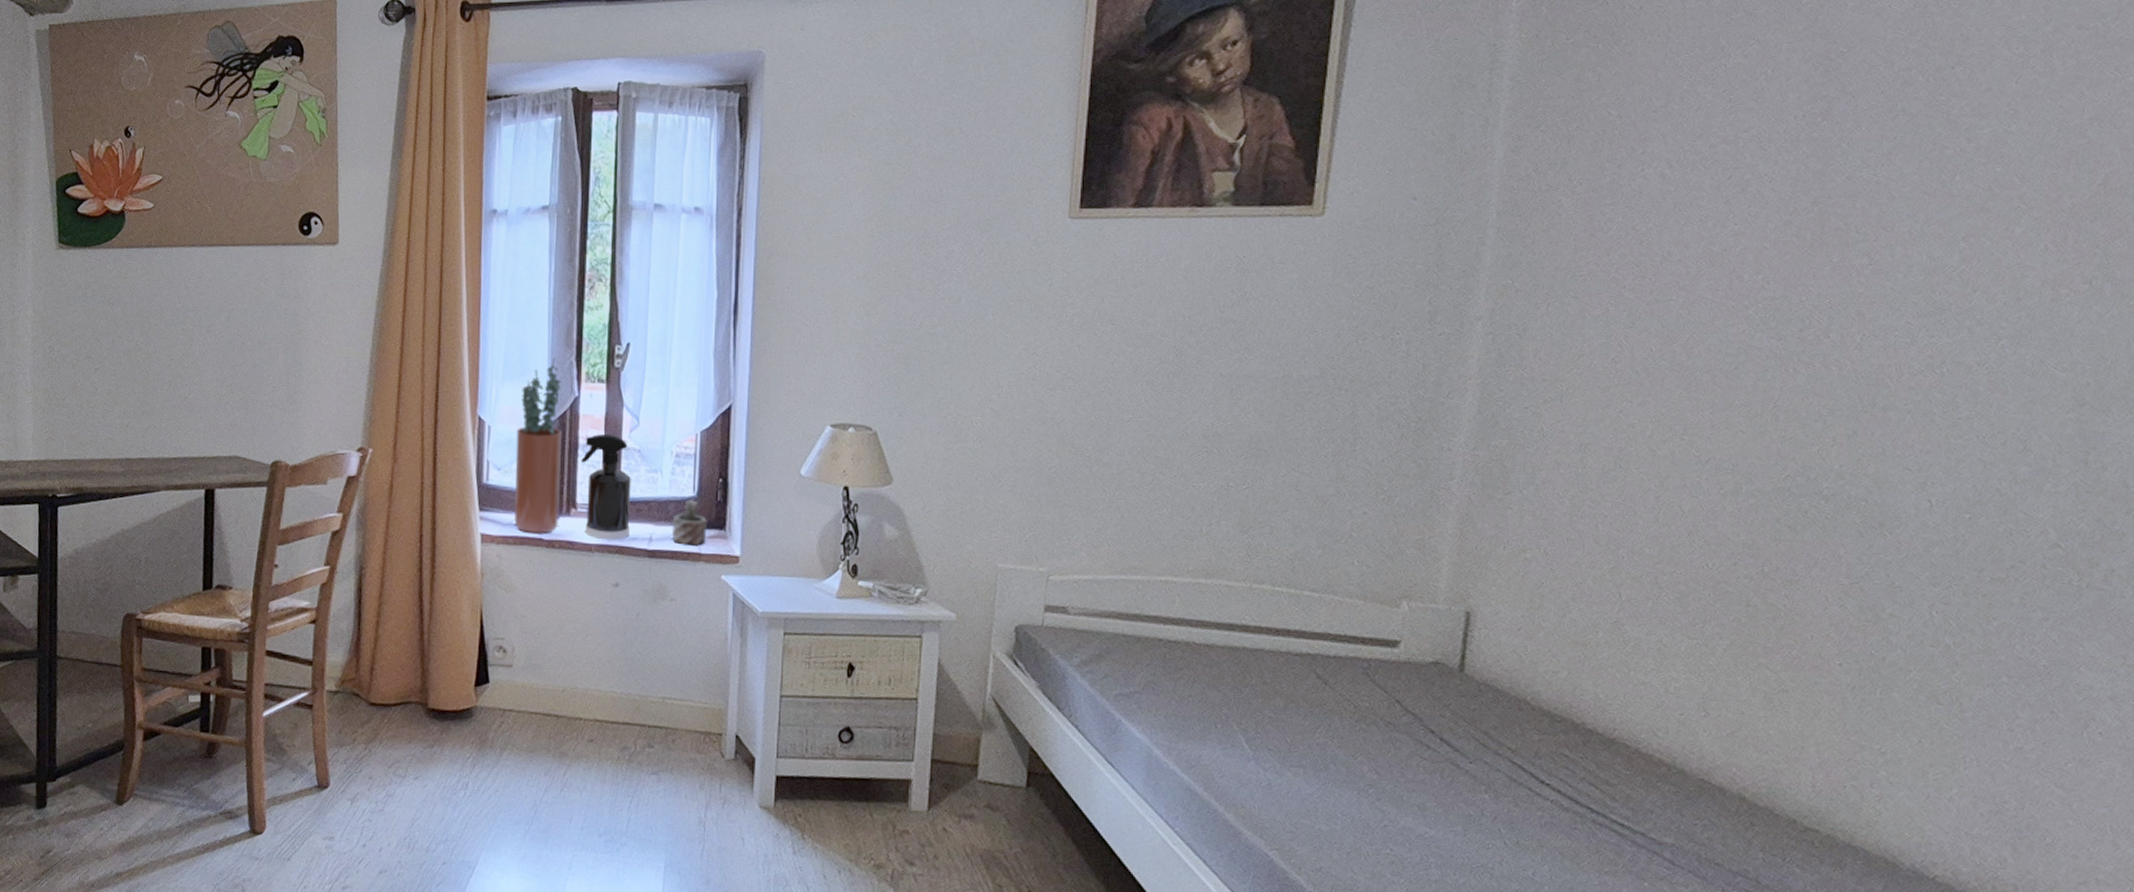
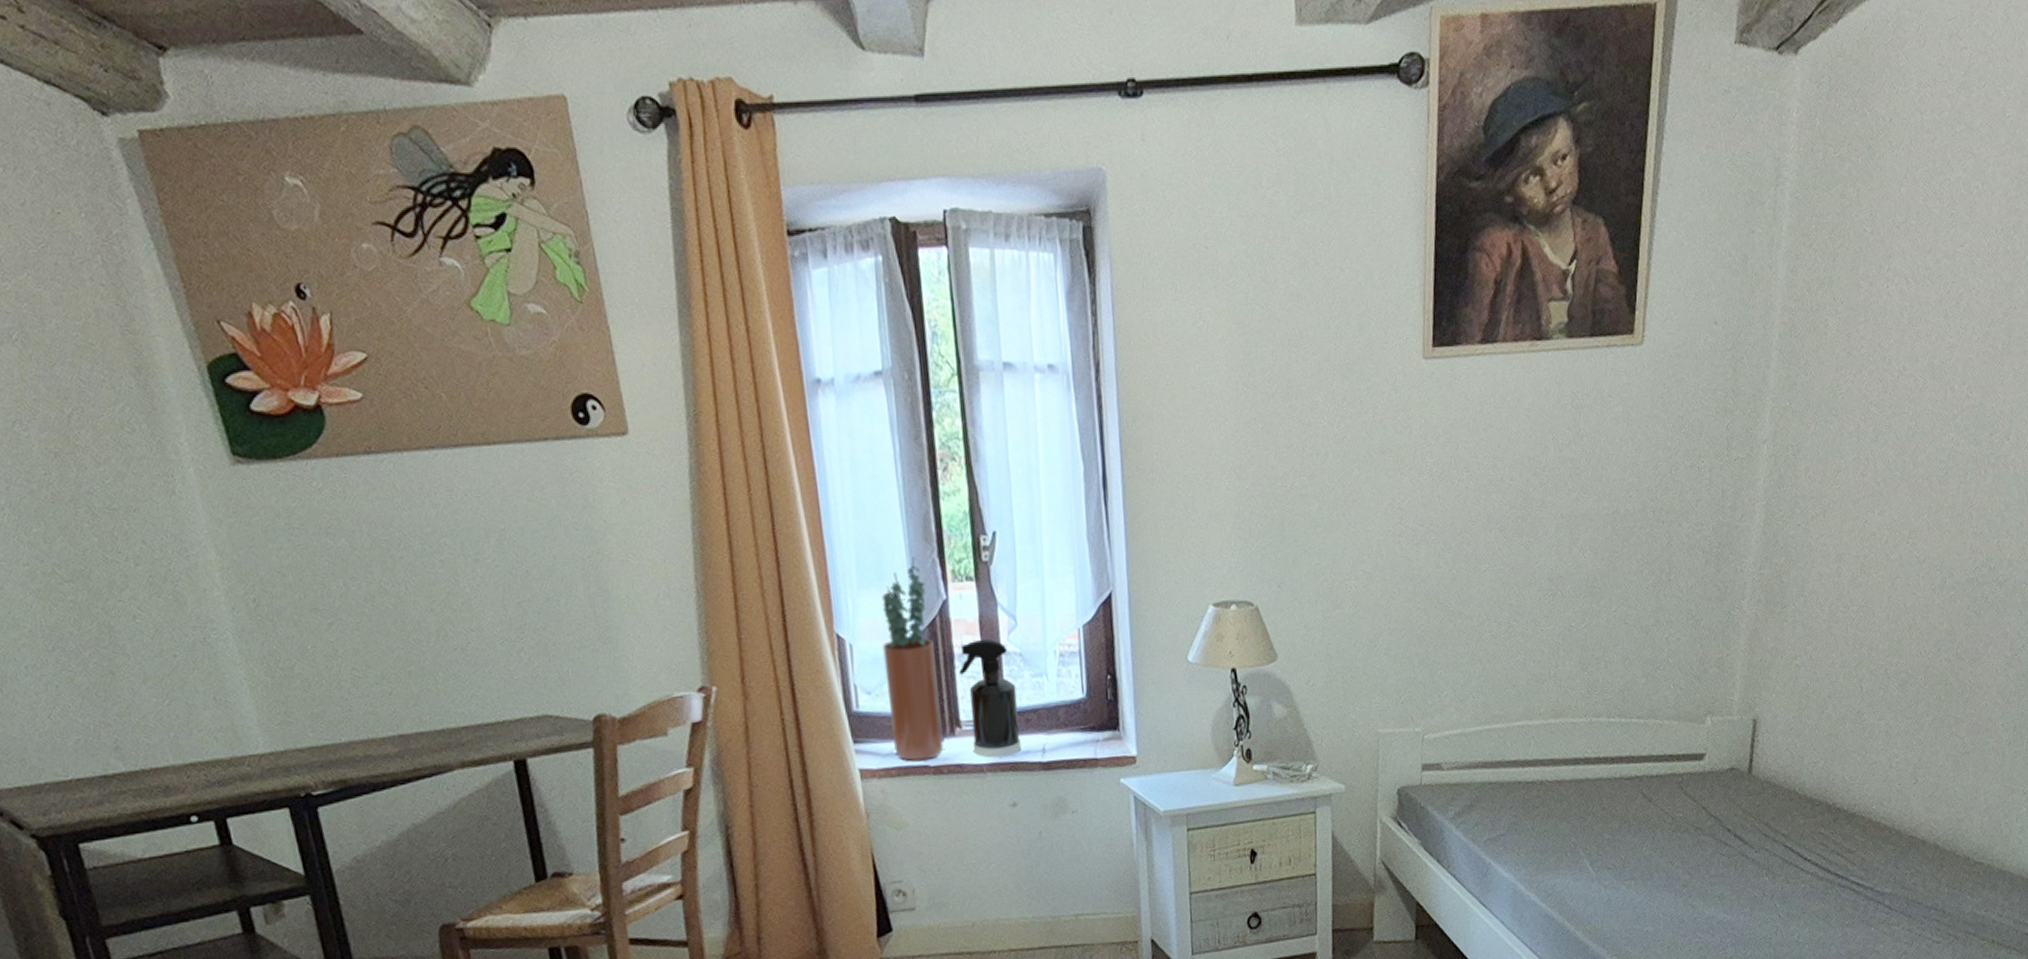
succulent plant: present [671,500,707,546] -> none [1064,702,1101,751]

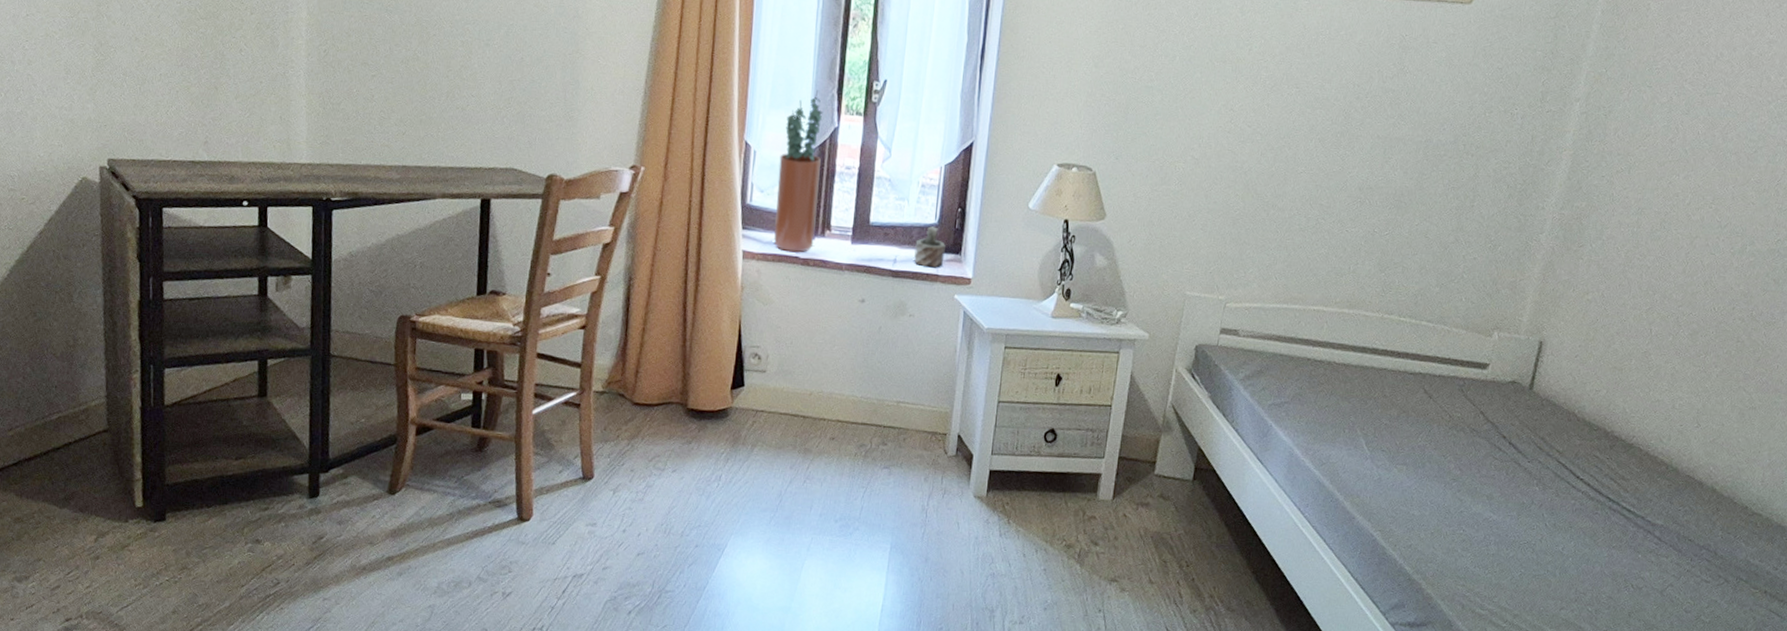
spray bottle: present [959,639,1021,758] -> none [837,163,881,261]
succulent plant: none [1064,702,1101,751] -> present [913,226,945,268]

